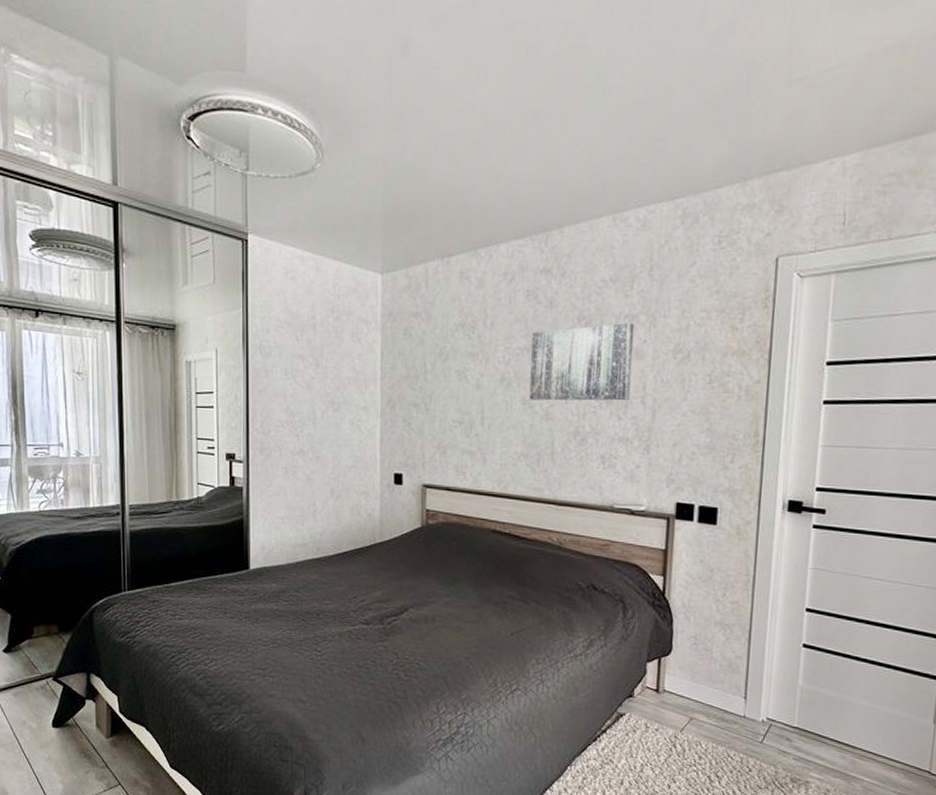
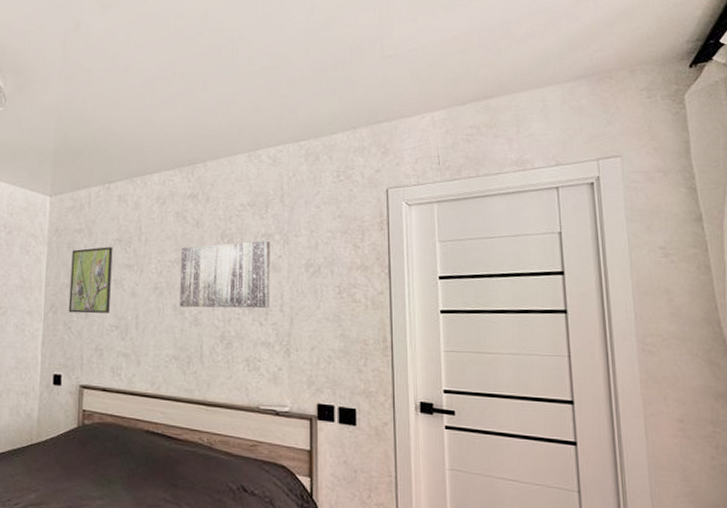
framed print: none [407,333,455,409] -> present [68,247,113,314]

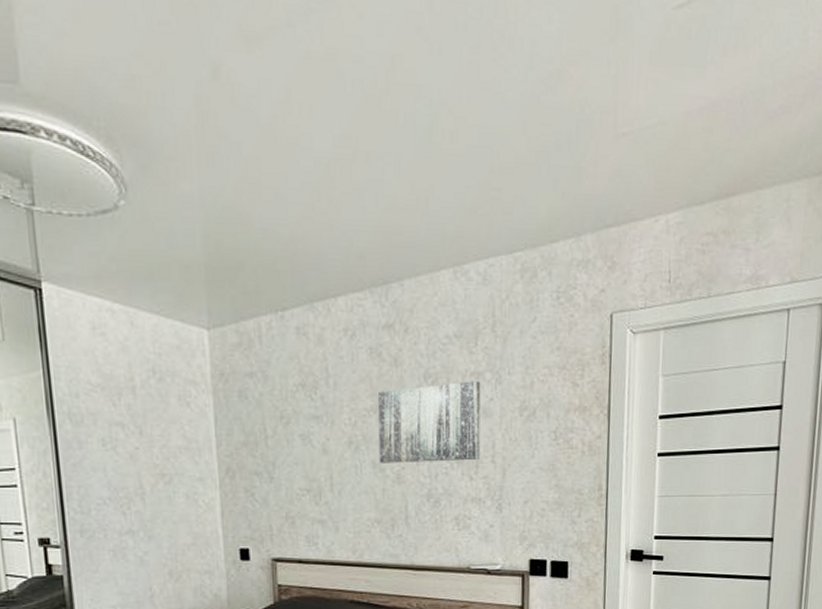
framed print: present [68,247,113,314] -> none [245,394,299,477]

